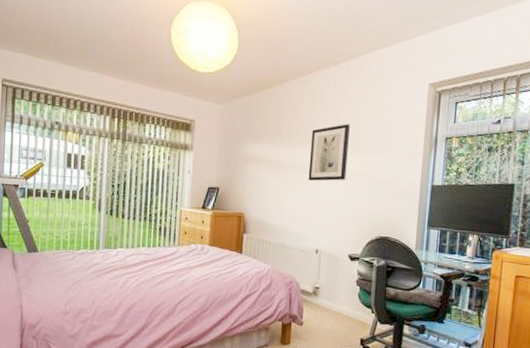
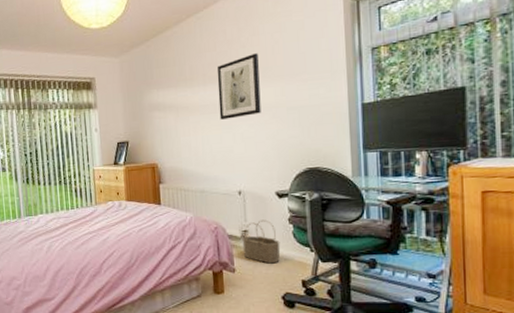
wicker basket: none [312,279,346,321] -> present [242,219,281,264]

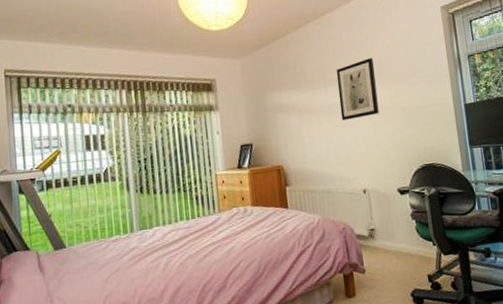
wicker basket: present [242,219,281,264] -> none [370,216,406,261]

